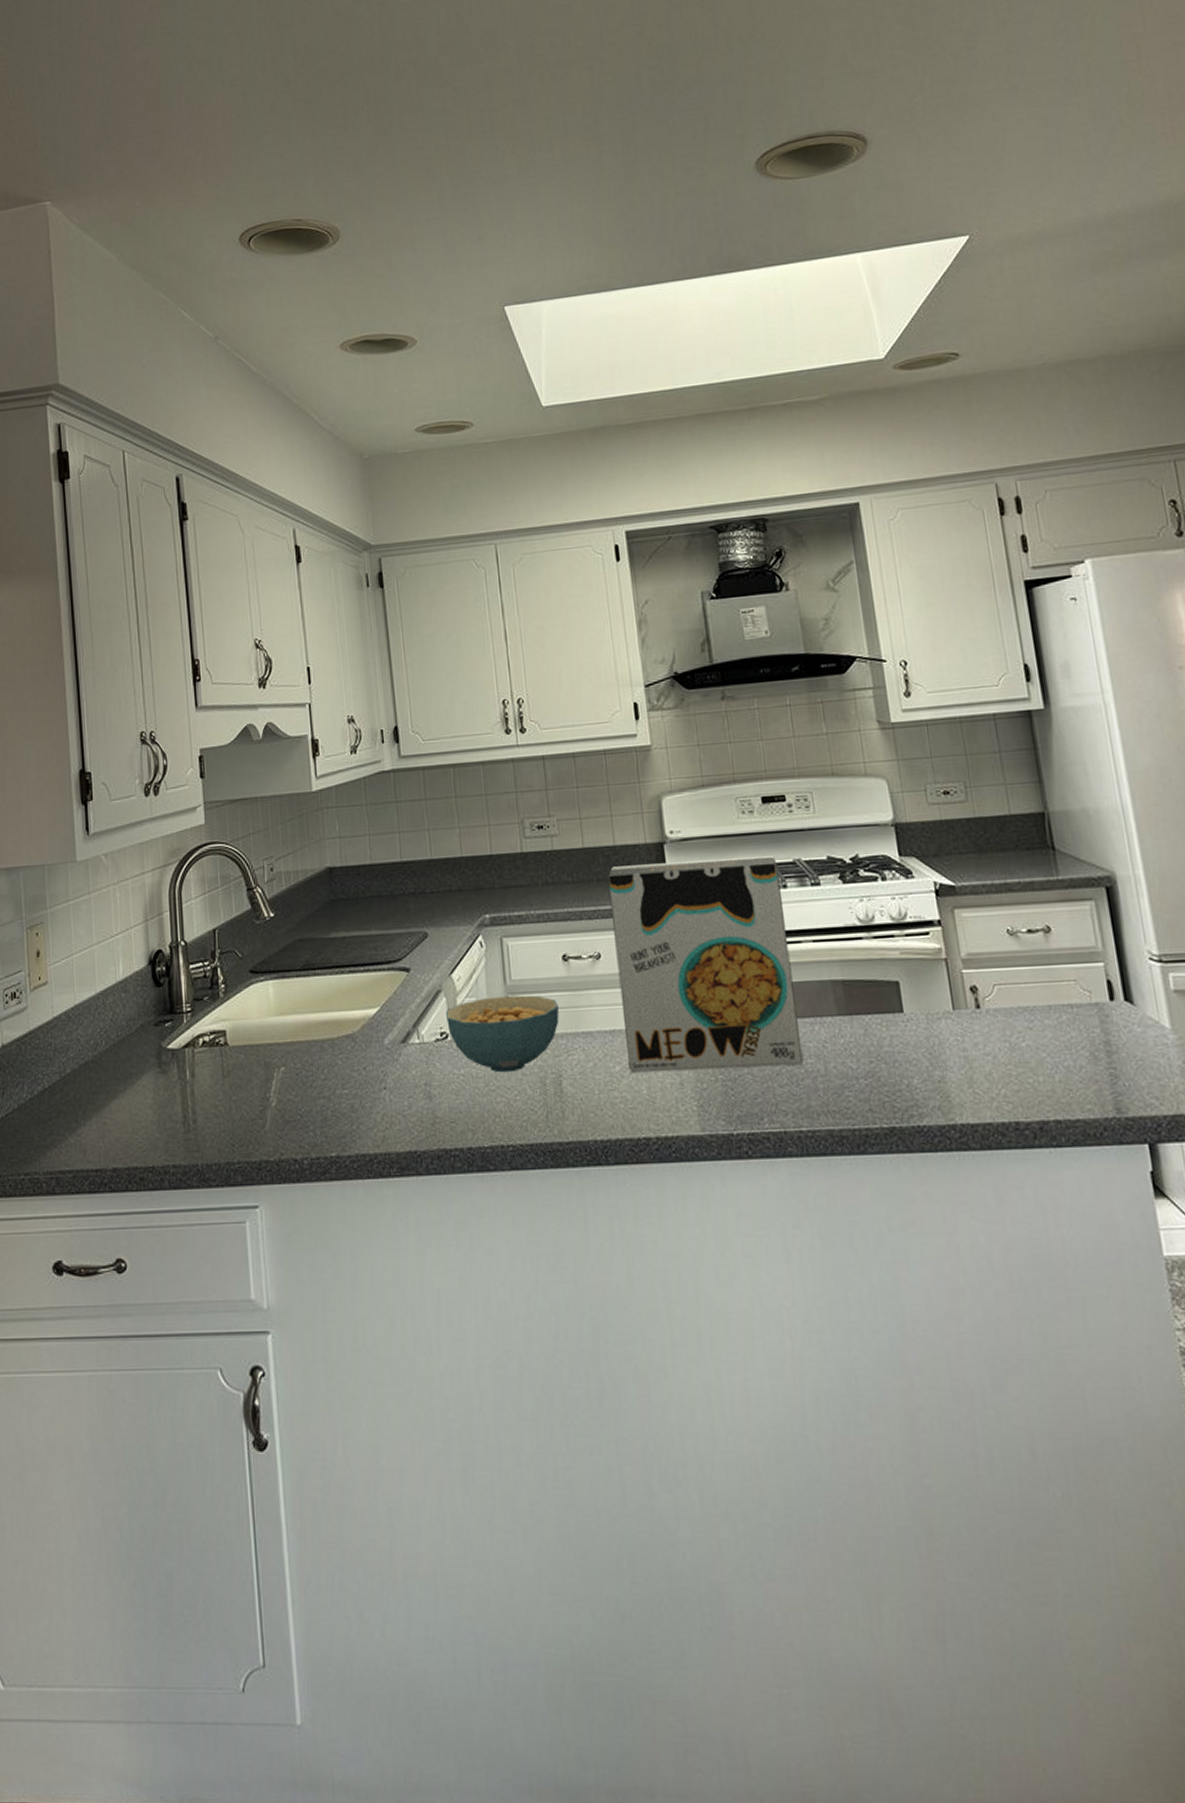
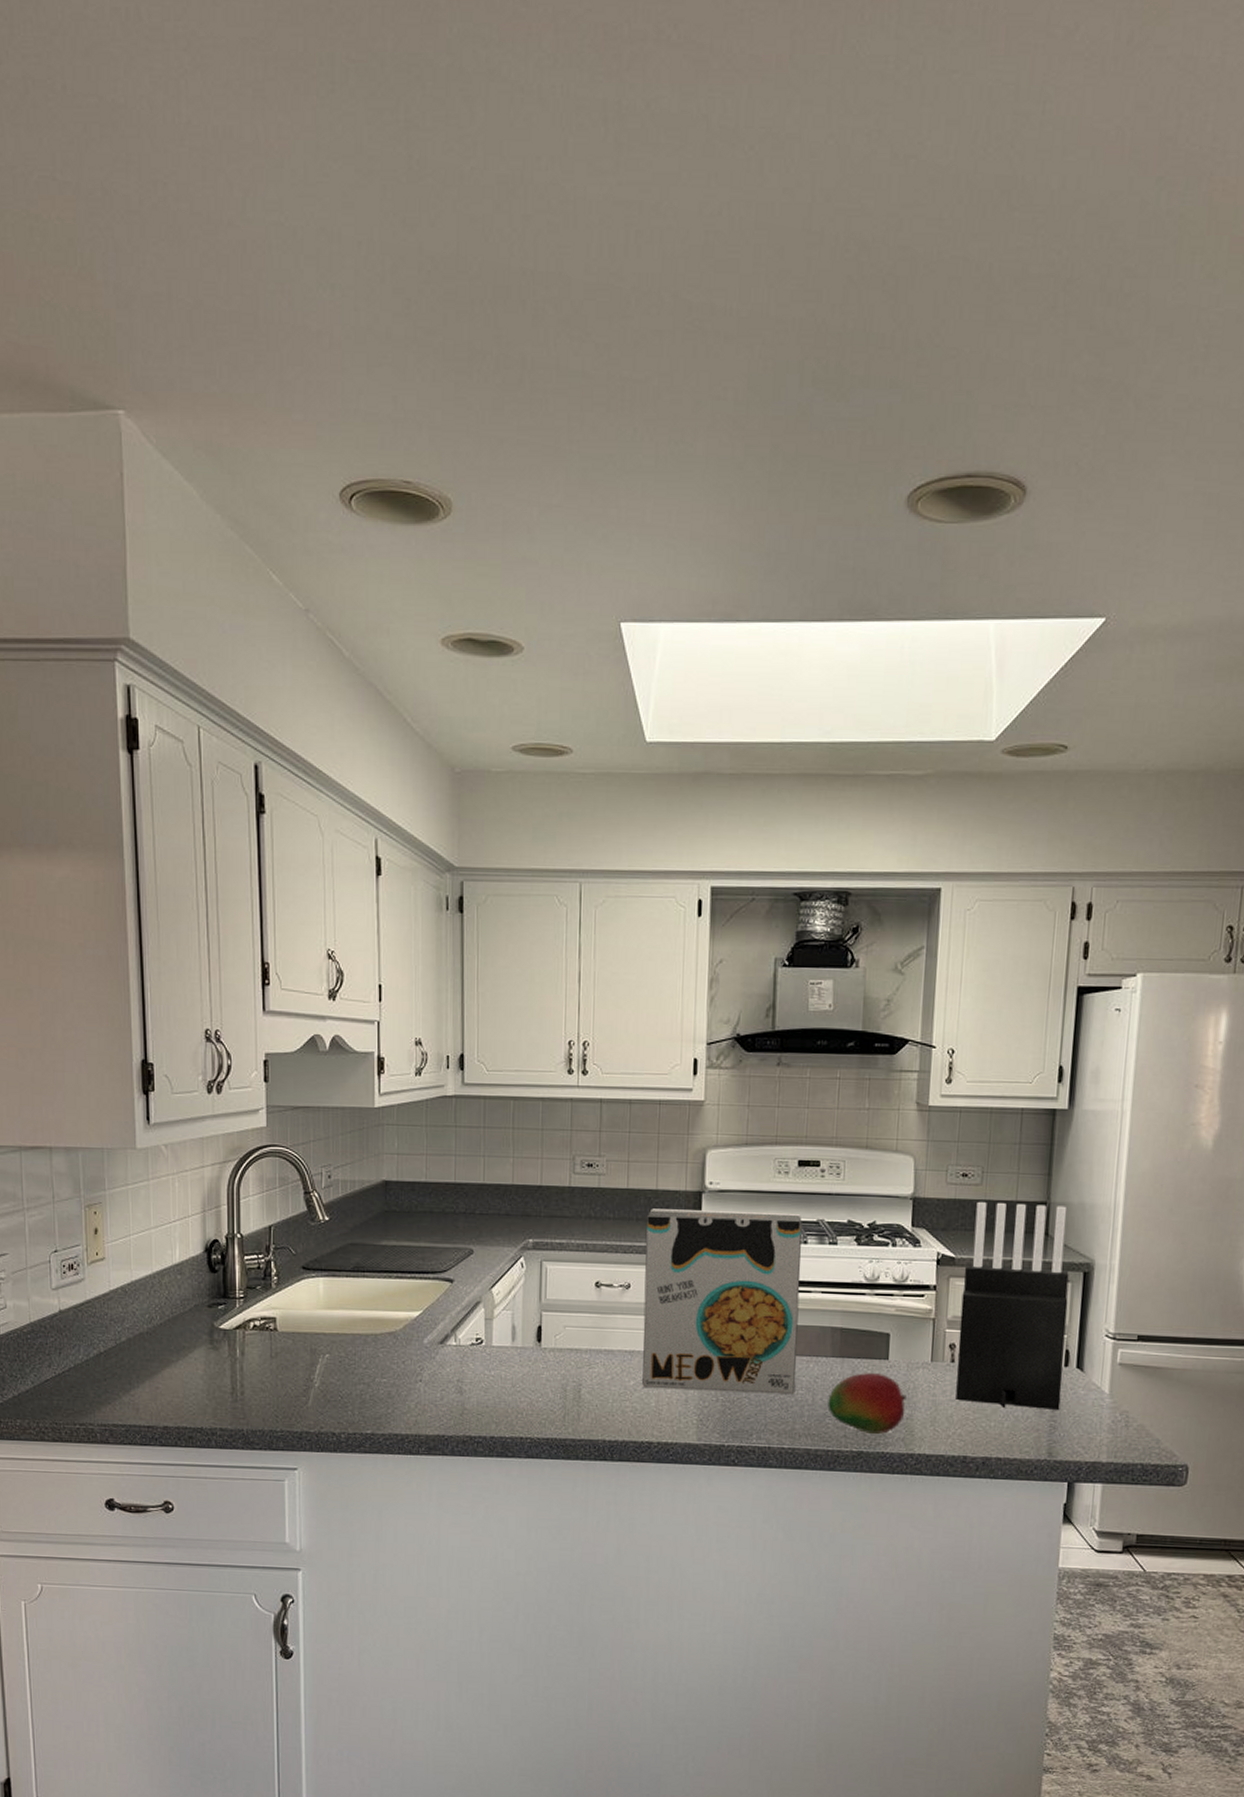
cereal bowl: present [446,995,560,1073] -> none [483,1312,587,1378]
fruit: none [842,1030,936,1104] -> present [828,1373,906,1434]
knife block: none [966,814,1117,1059] -> present [956,1201,1069,1410]

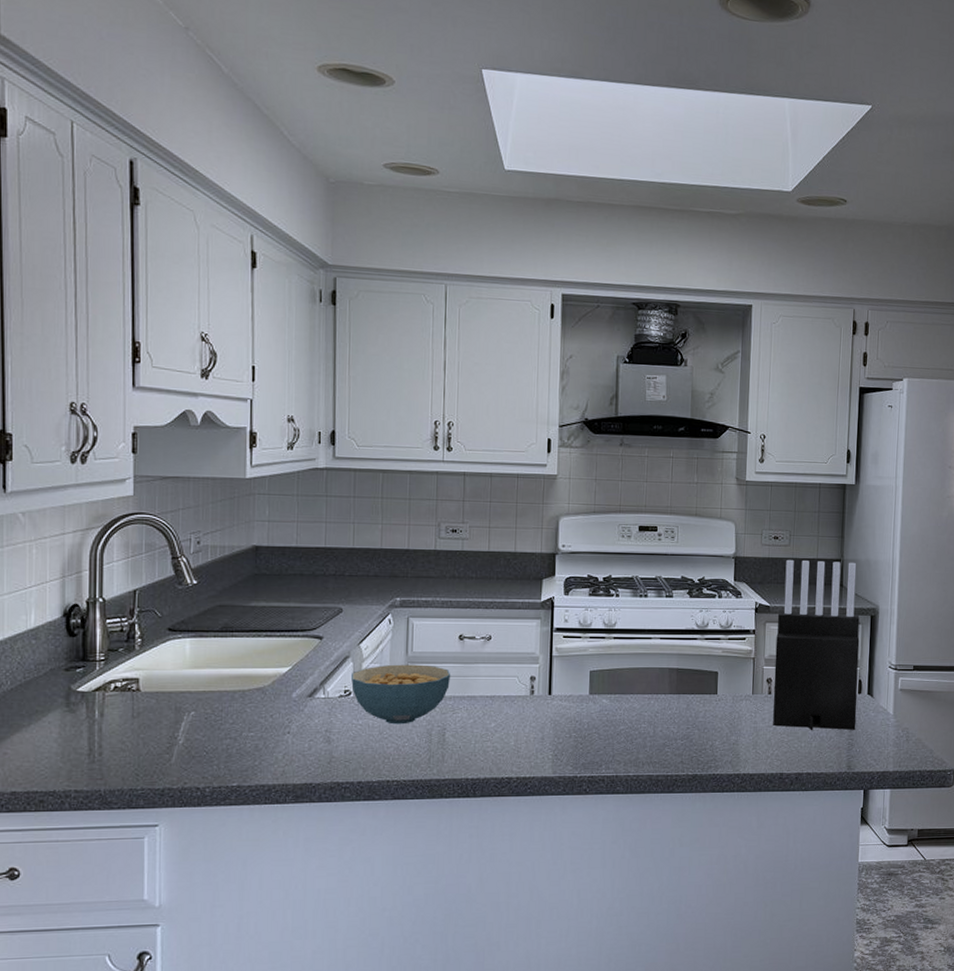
cereal bowl: none [483,1312,587,1378] -> present [351,664,451,725]
cereal box: present [642,1208,802,1395] -> none [502,569,643,729]
fruit: present [828,1373,906,1434] -> none [667,706,733,758]

